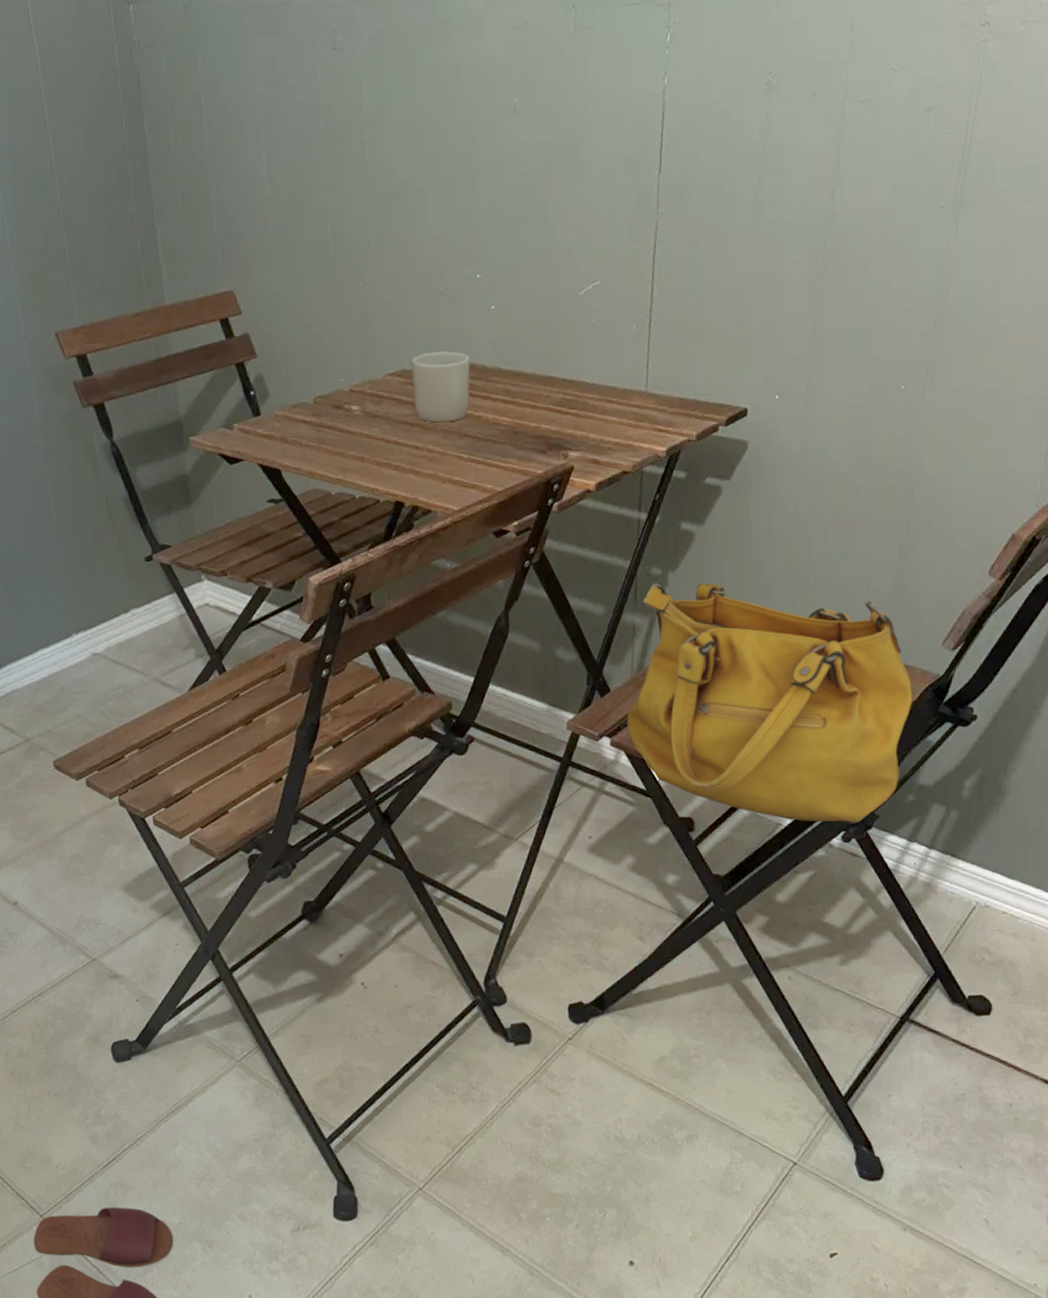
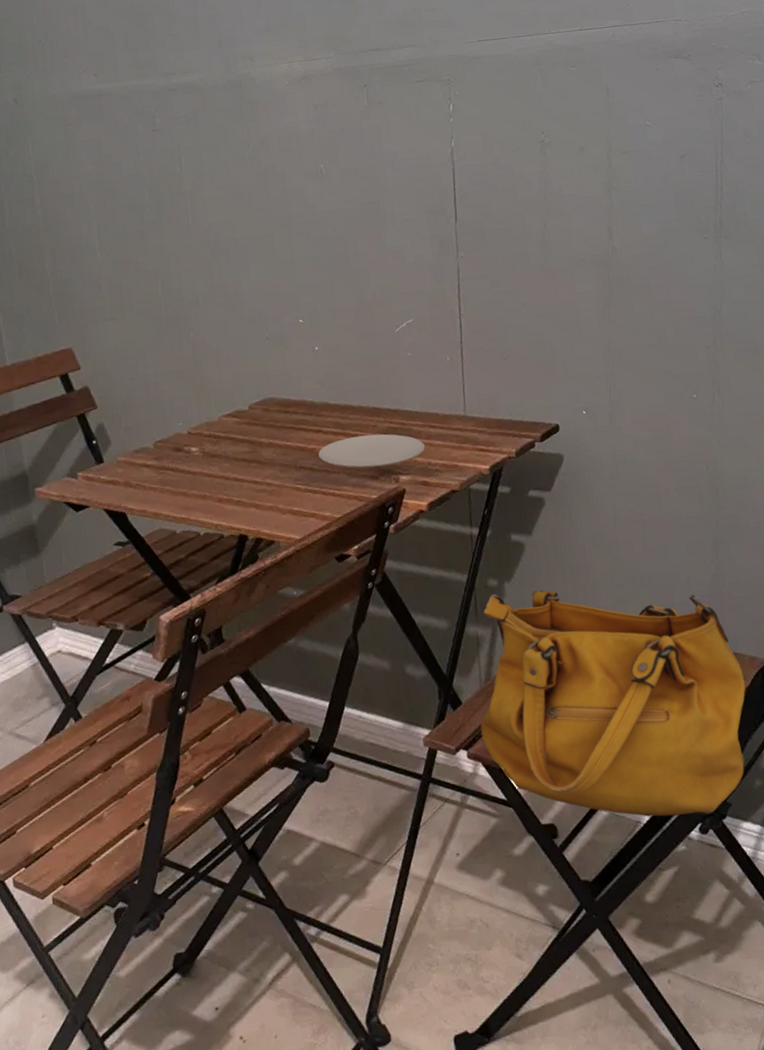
mug: present [411,351,470,423] -> none [244,390,303,458]
plate: none [485,405,600,441] -> present [318,434,426,469]

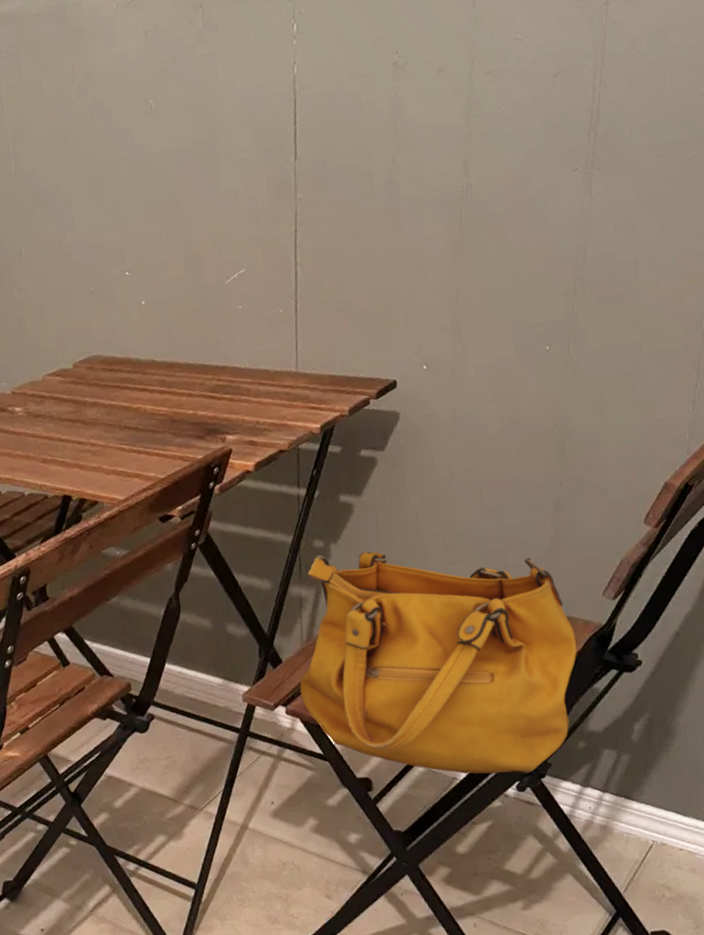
plate: present [318,434,426,469] -> none [143,392,254,428]

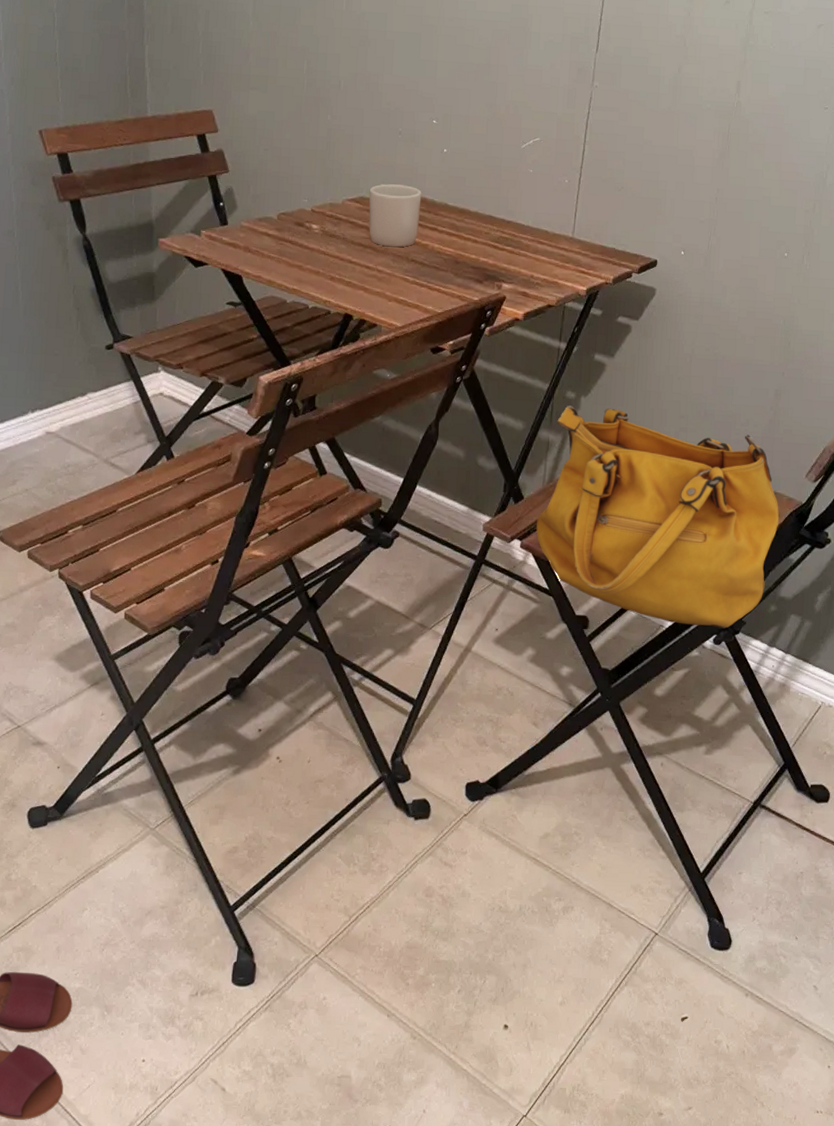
mug: none [68,348,128,418] -> present [368,184,422,248]

